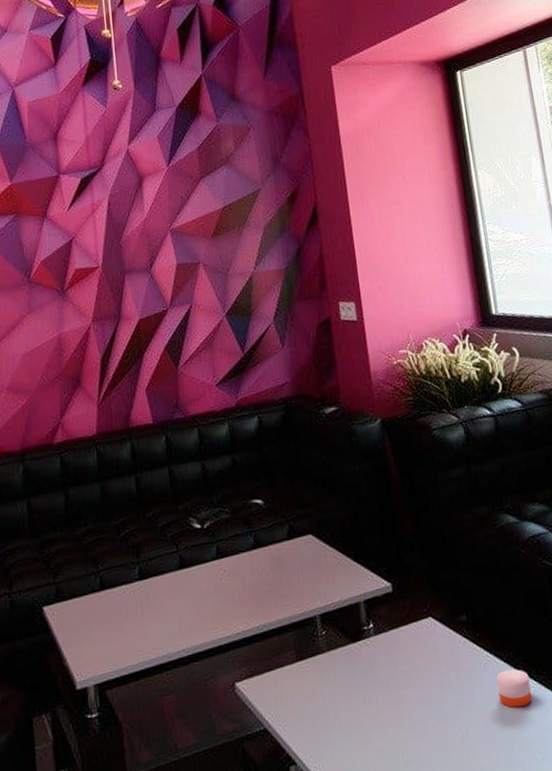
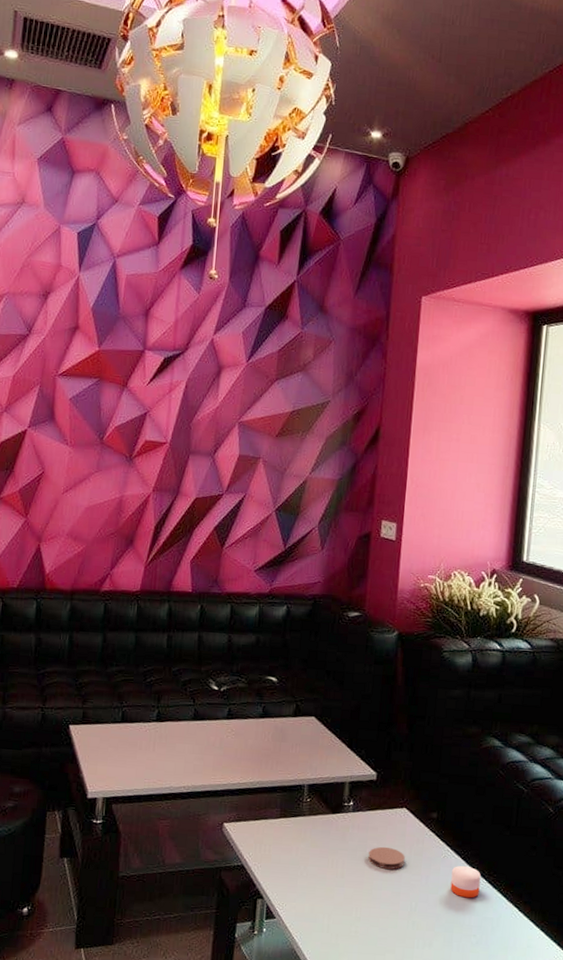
coaster: none [402,667,444,695] -> present [368,846,405,870]

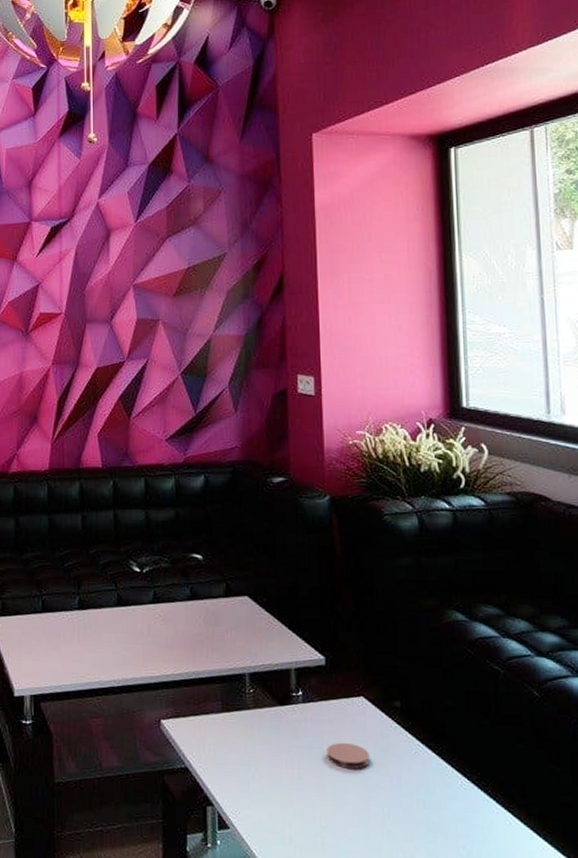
candle: present [450,865,481,898] -> none [426,762,463,802]

